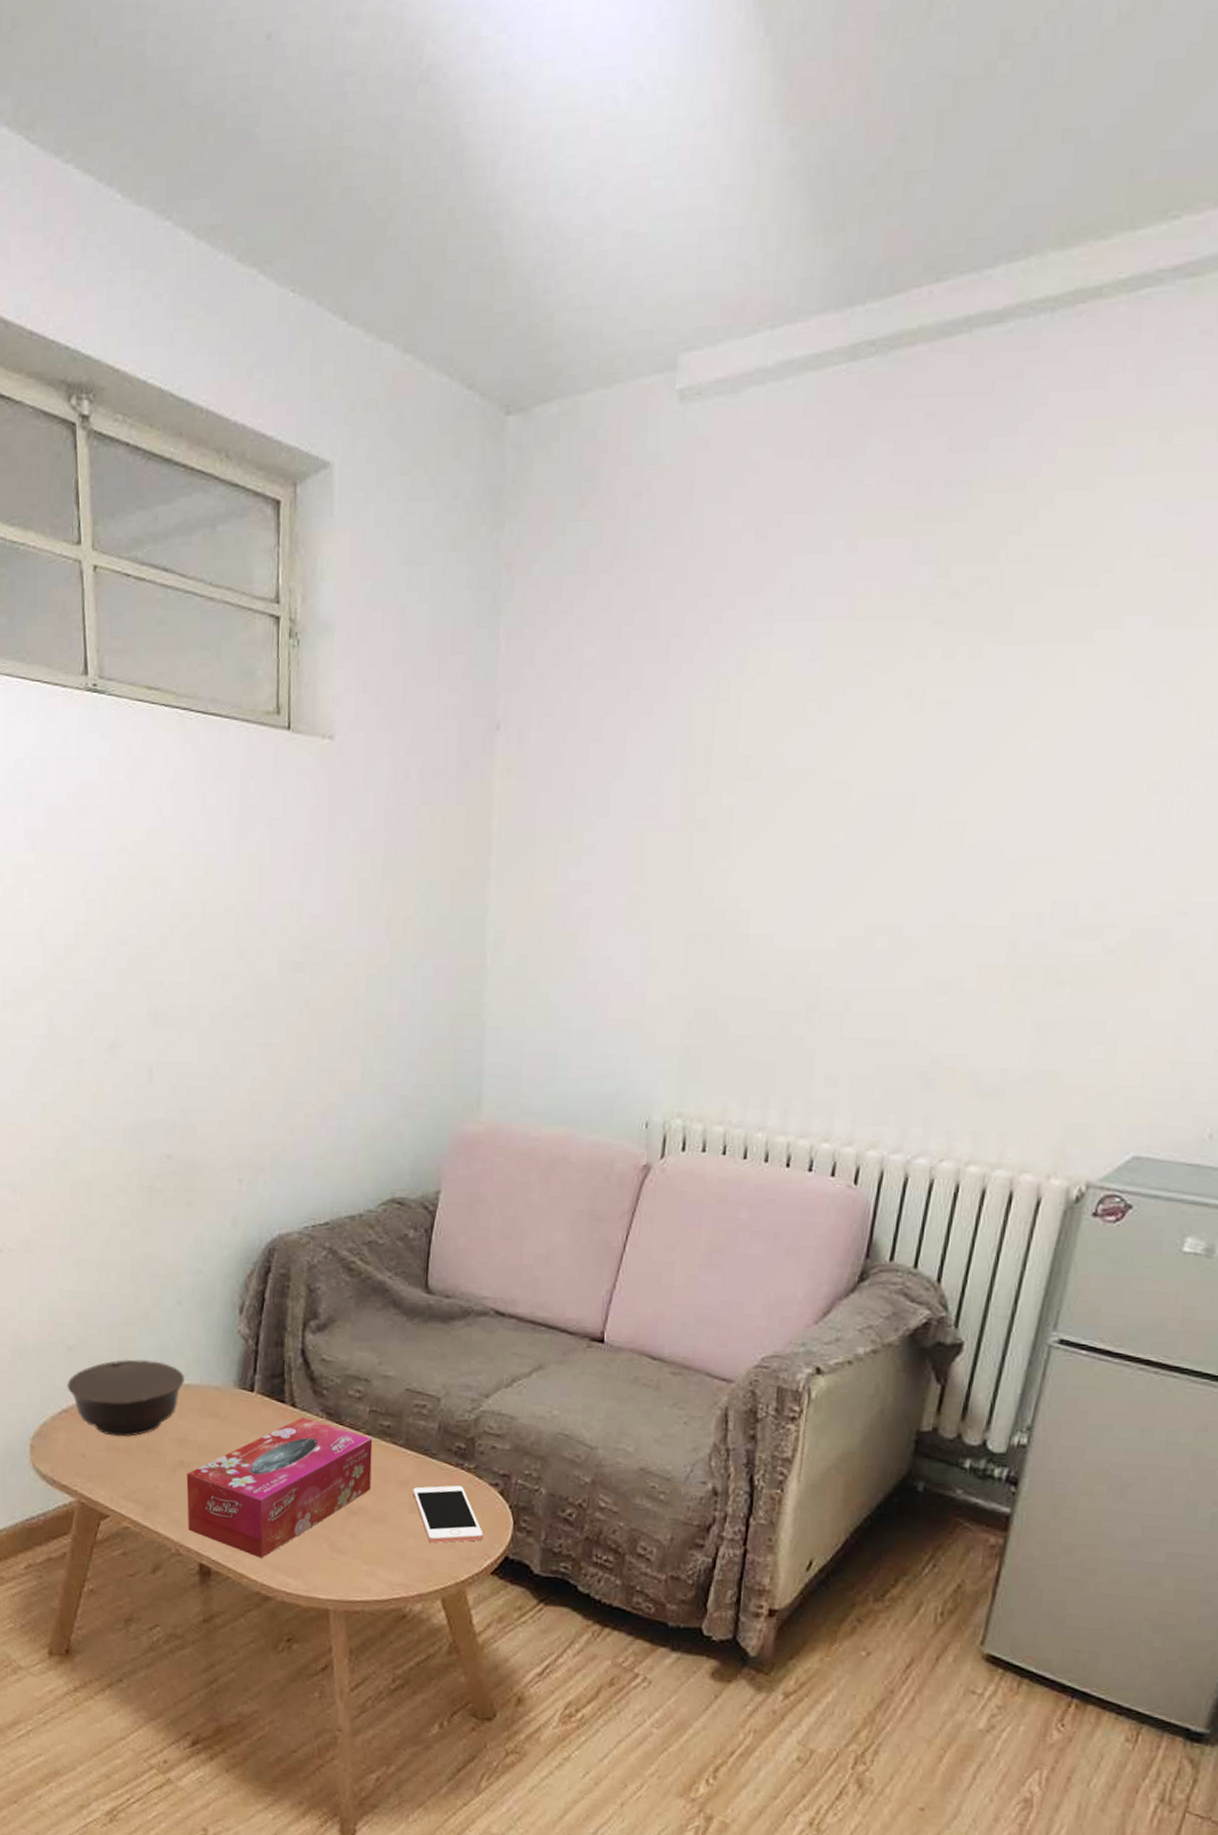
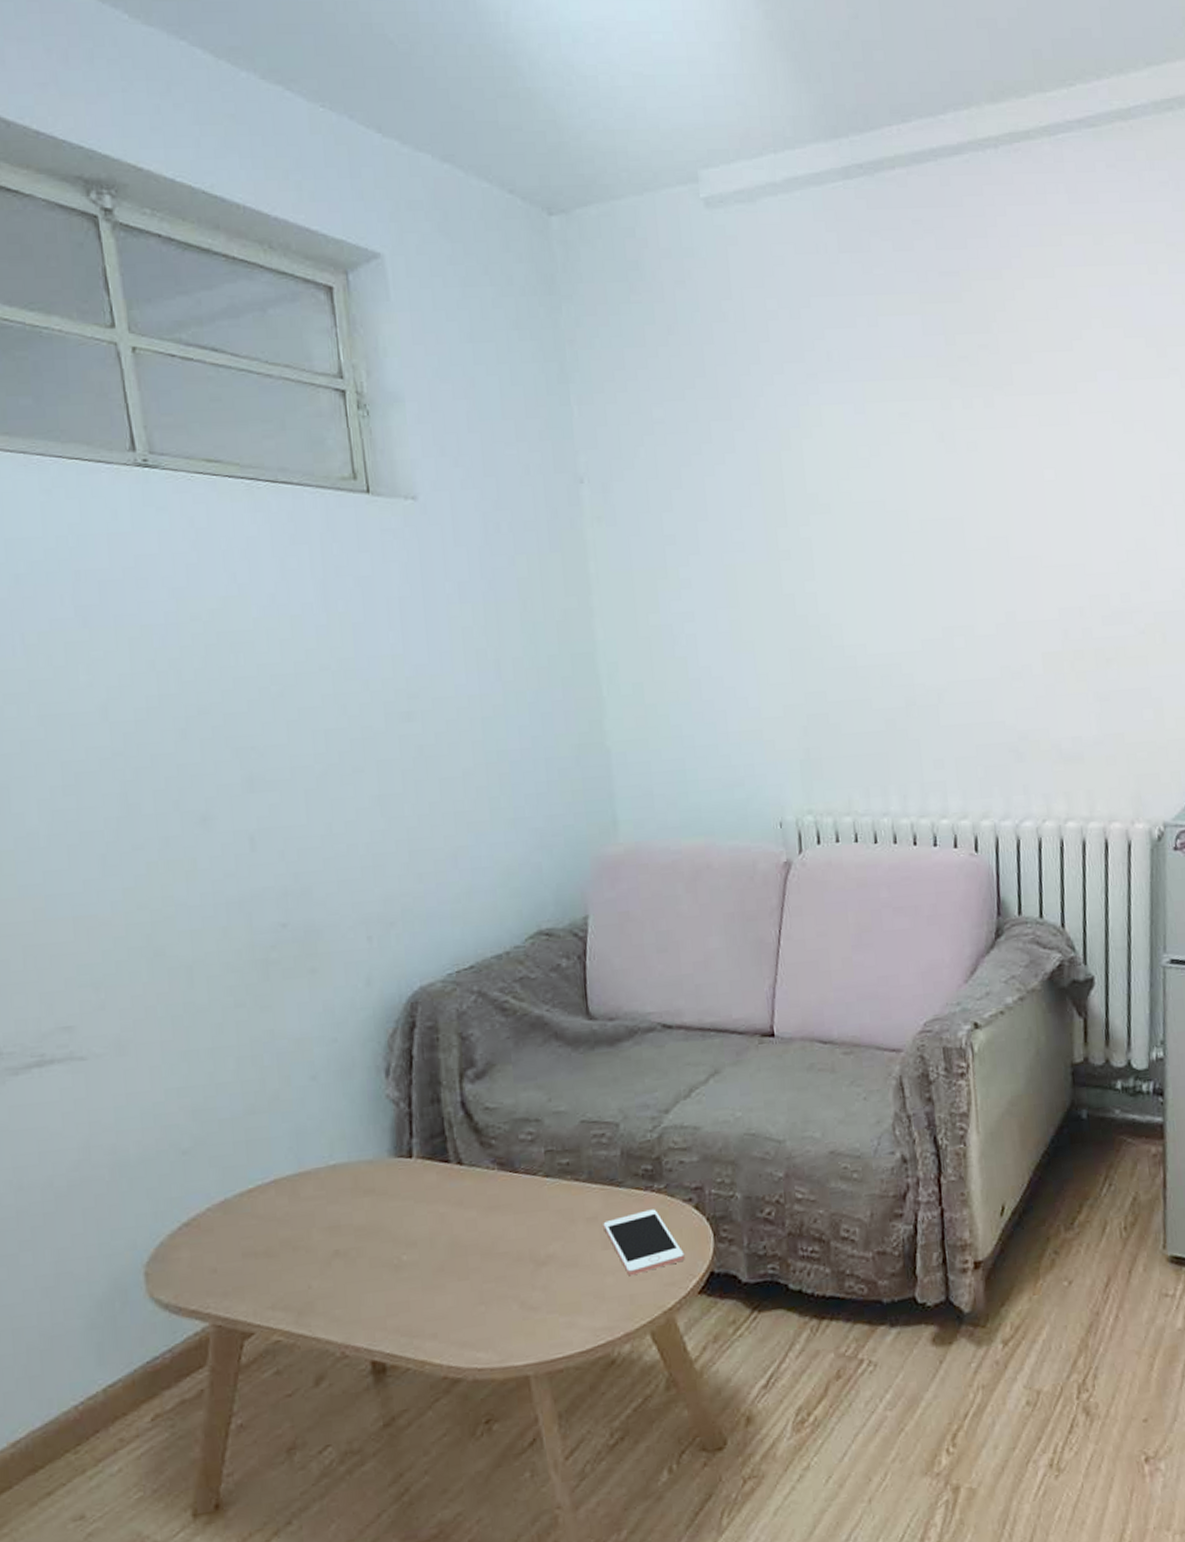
bowl: present [67,1359,184,1438] -> none [185,1145,329,1242]
tissue box: present [186,1417,373,1558] -> none [344,1172,558,1338]

